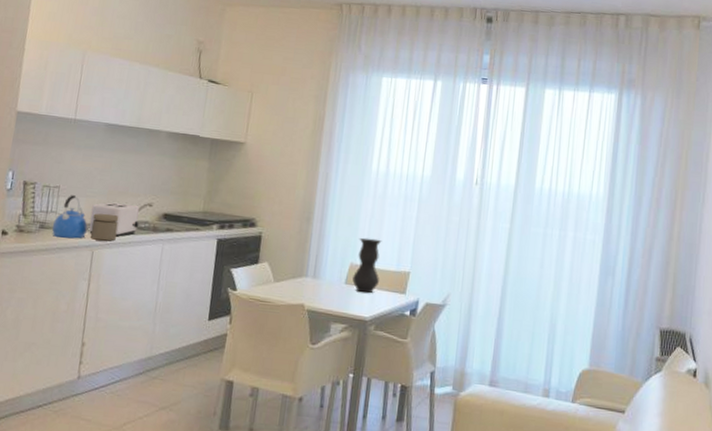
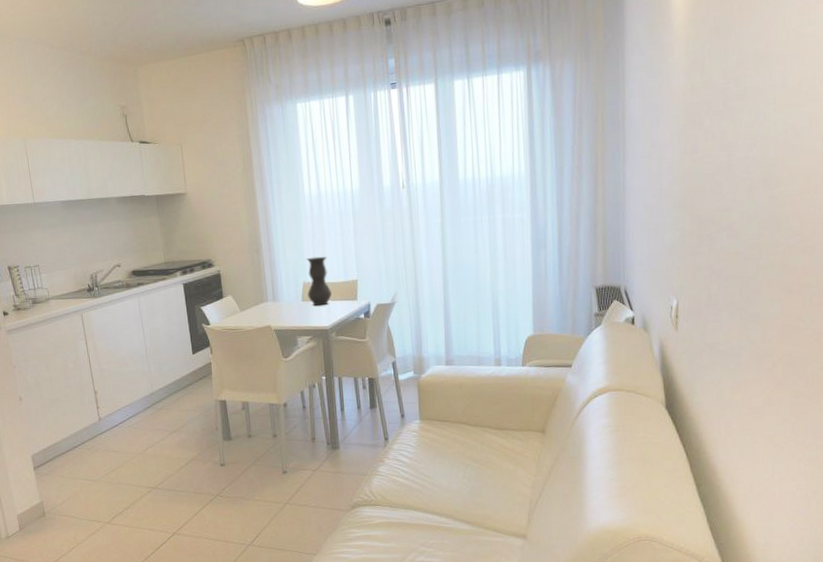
kettle: present [52,195,88,239] -> none [42,270,72,309]
toaster: present [89,202,139,237] -> none [70,268,114,301]
jar: present [90,213,119,241] -> none [73,280,98,305]

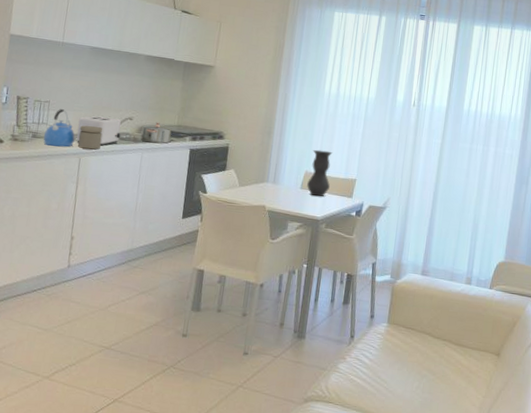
kettle: none [42,270,72,309] -> present [43,109,75,147]
toaster: none [70,268,114,301] -> present [76,115,121,146]
jar: none [73,280,98,305] -> present [77,125,103,150]
cooking pot: none [131,263,163,286] -> present [140,122,173,144]

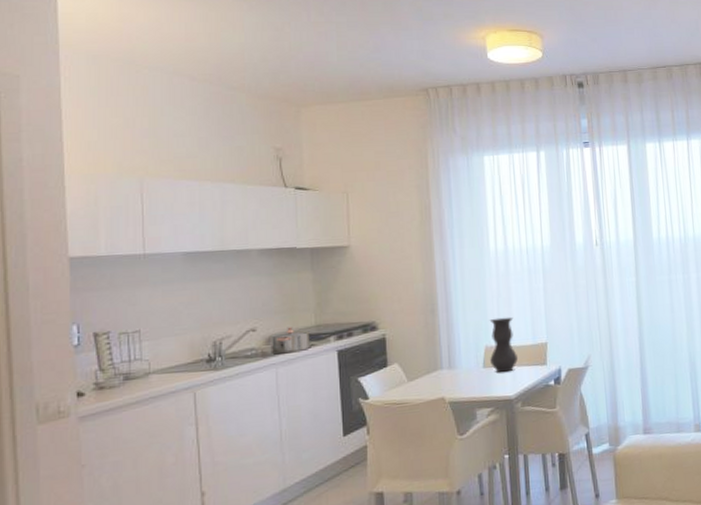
kettle: present [43,109,75,147] -> none [139,336,183,386]
toaster: present [76,115,121,146] -> none [184,333,244,374]
jar: present [77,125,103,150] -> none [188,348,220,380]

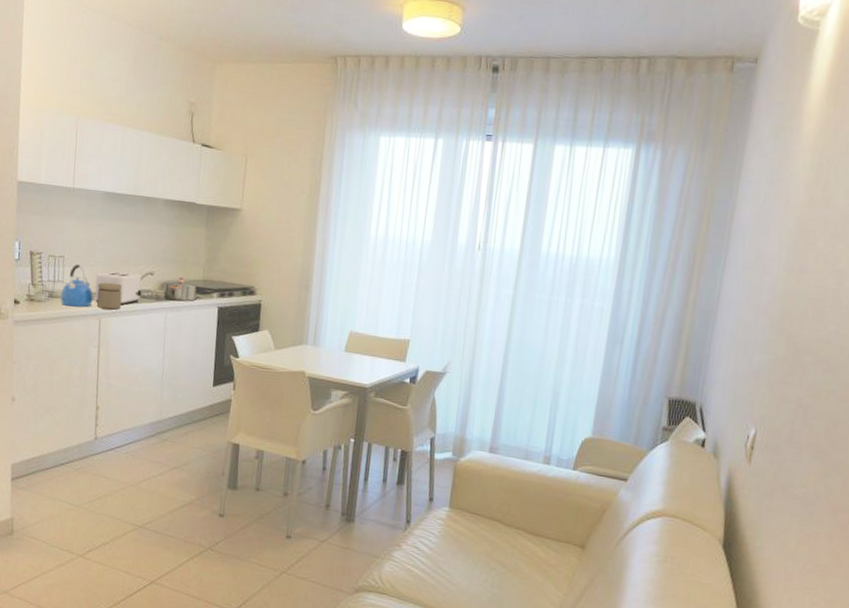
kettle: none [139,336,183,386] -> present [60,264,93,308]
toaster: none [184,333,244,374] -> present [94,271,142,306]
jar: none [188,348,220,380] -> present [96,282,123,310]
vase: present [489,317,518,373] -> none [352,305,382,361]

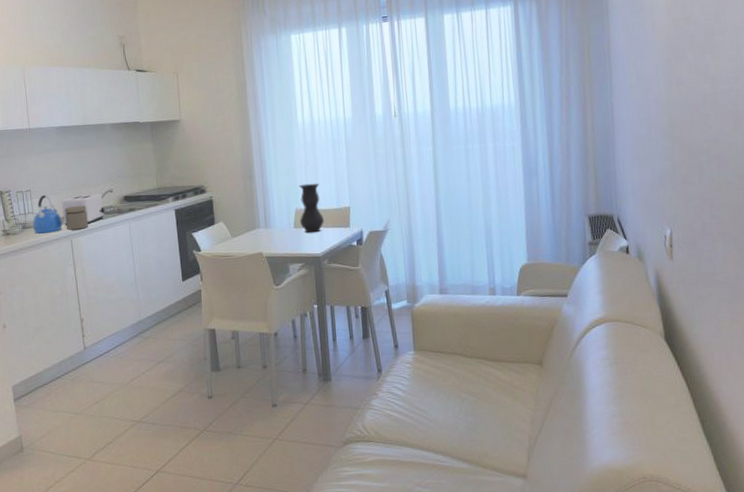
cooking pot: present [163,276,198,302] -> none [123,189,155,212]
vase: none [352,305,382,361] -> present [298,183,324,233]

